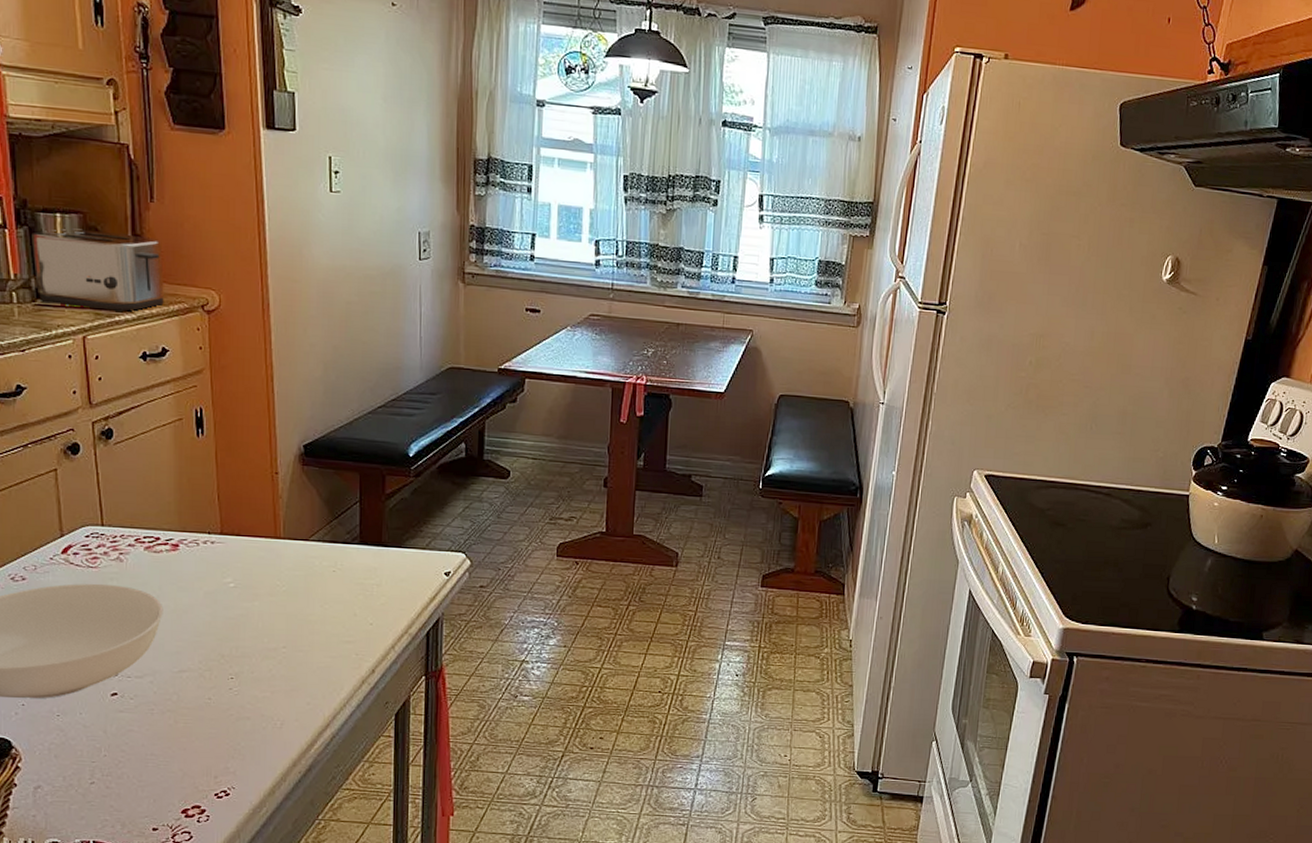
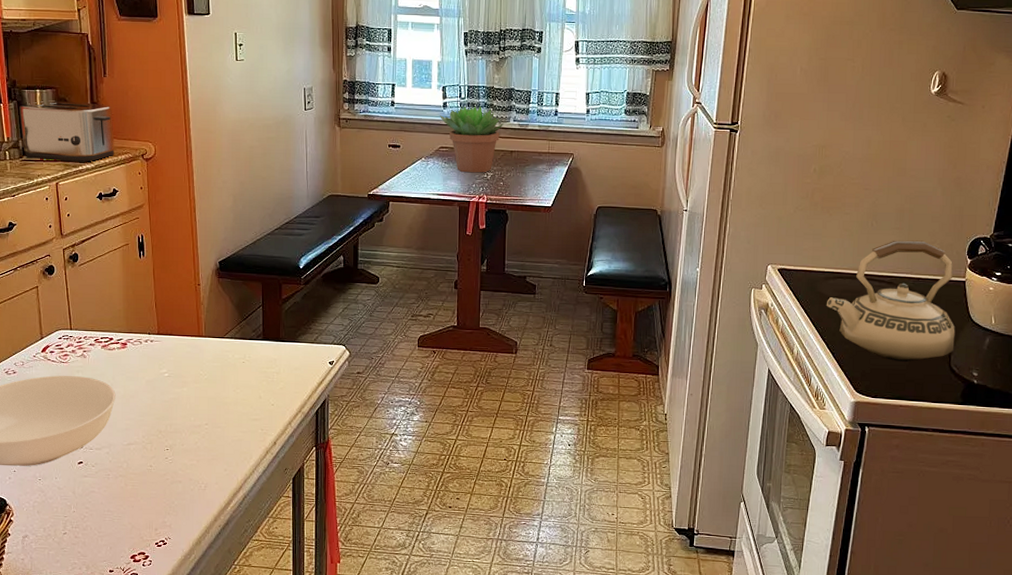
succulent plant: none [591,265,670,348] -> present [440,106,504,173]
teakettle: none [1037,446,1177,584] -> present [827,240,955,362]

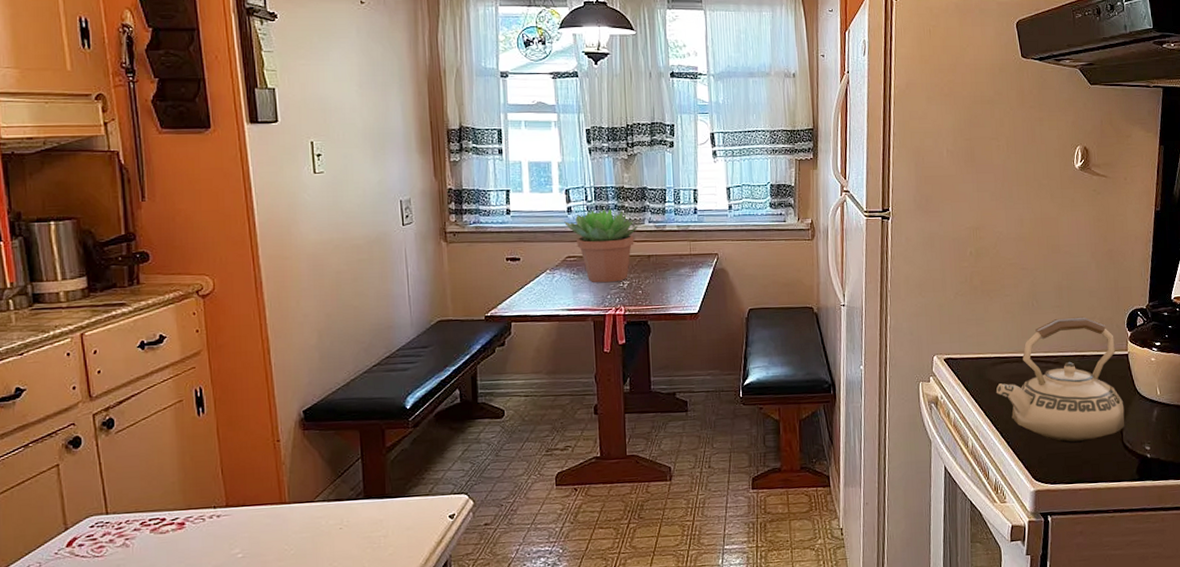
toaster: present [19,100,115,163] -> none [26,233,160,307]

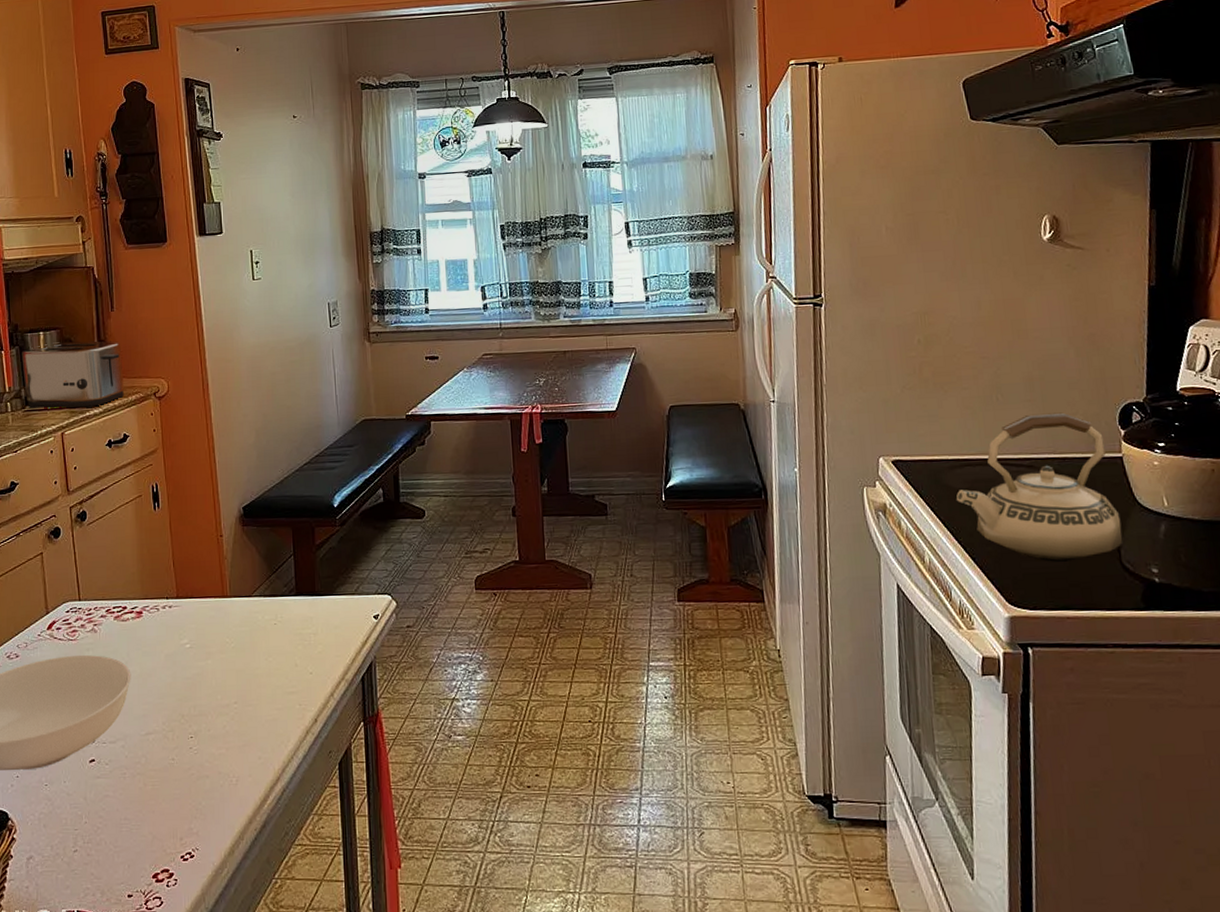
toaster: none [26,233,160,307] -> present [22,341,125,409]
succulent plant: present [564,208,639,283] -> none [480,304,554,381]

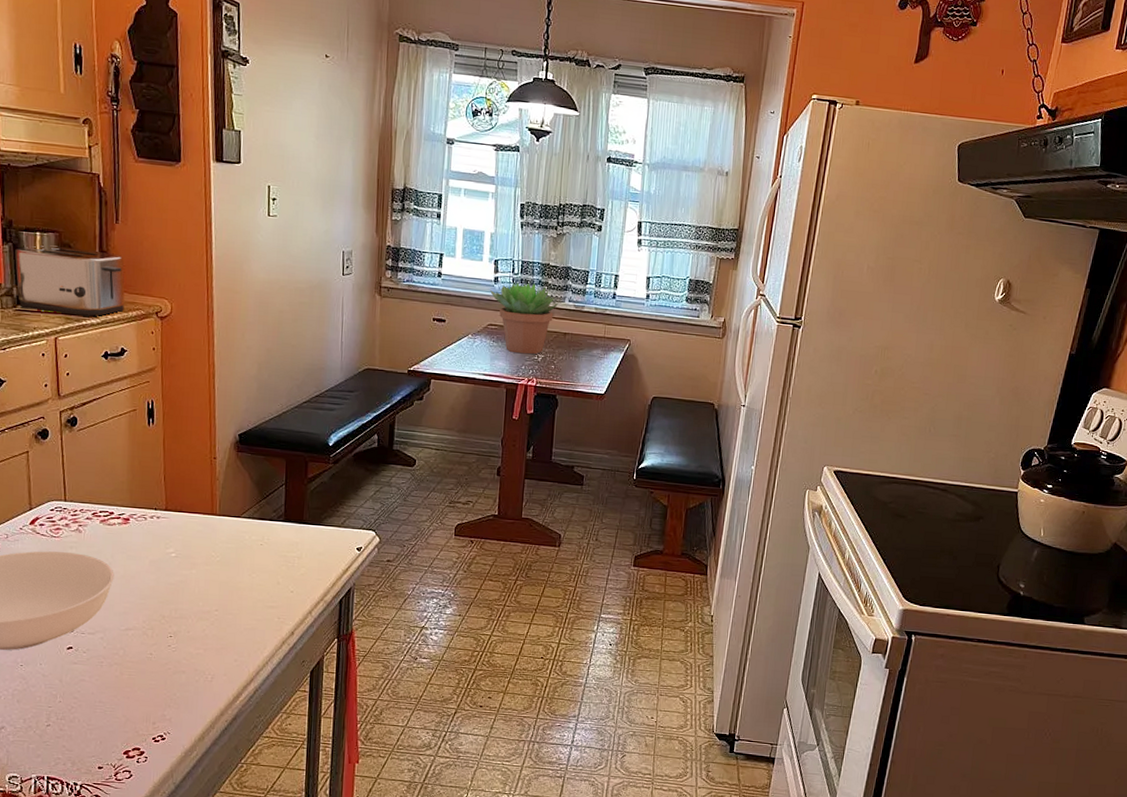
succulent plant: none [480,304,554,381] -> present [490,282,559,354]
teakettle: present [956,412,1123,562] -> none [881,447,1007,571]

